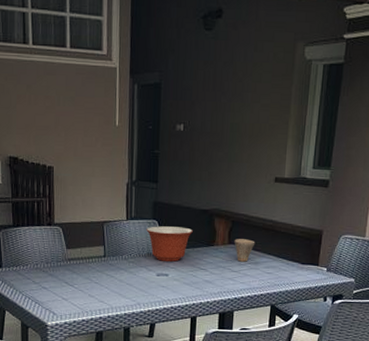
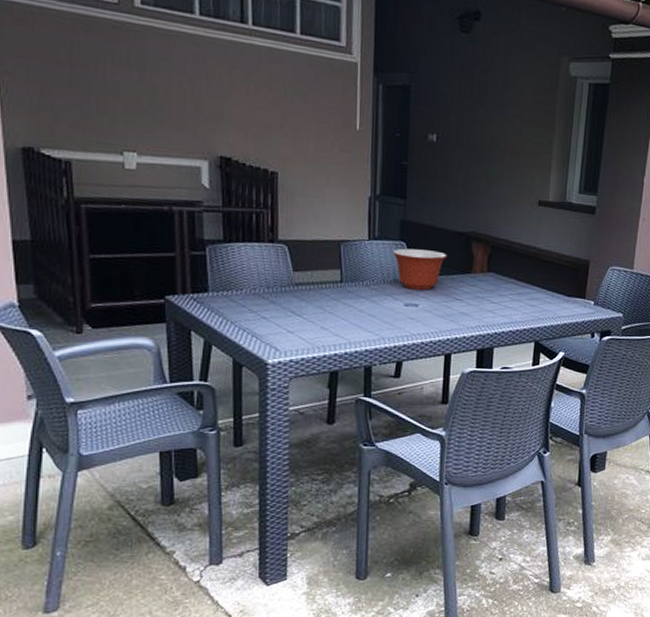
cup: present [234,239,256,262] -> none [494,266,518,293]

